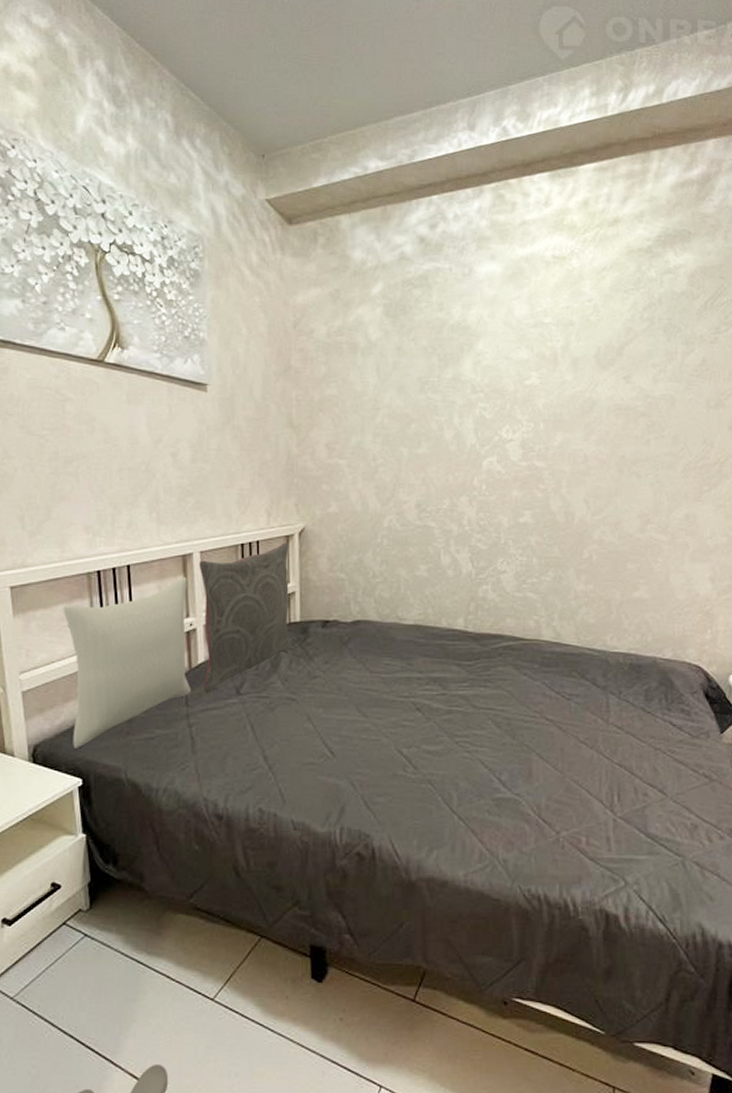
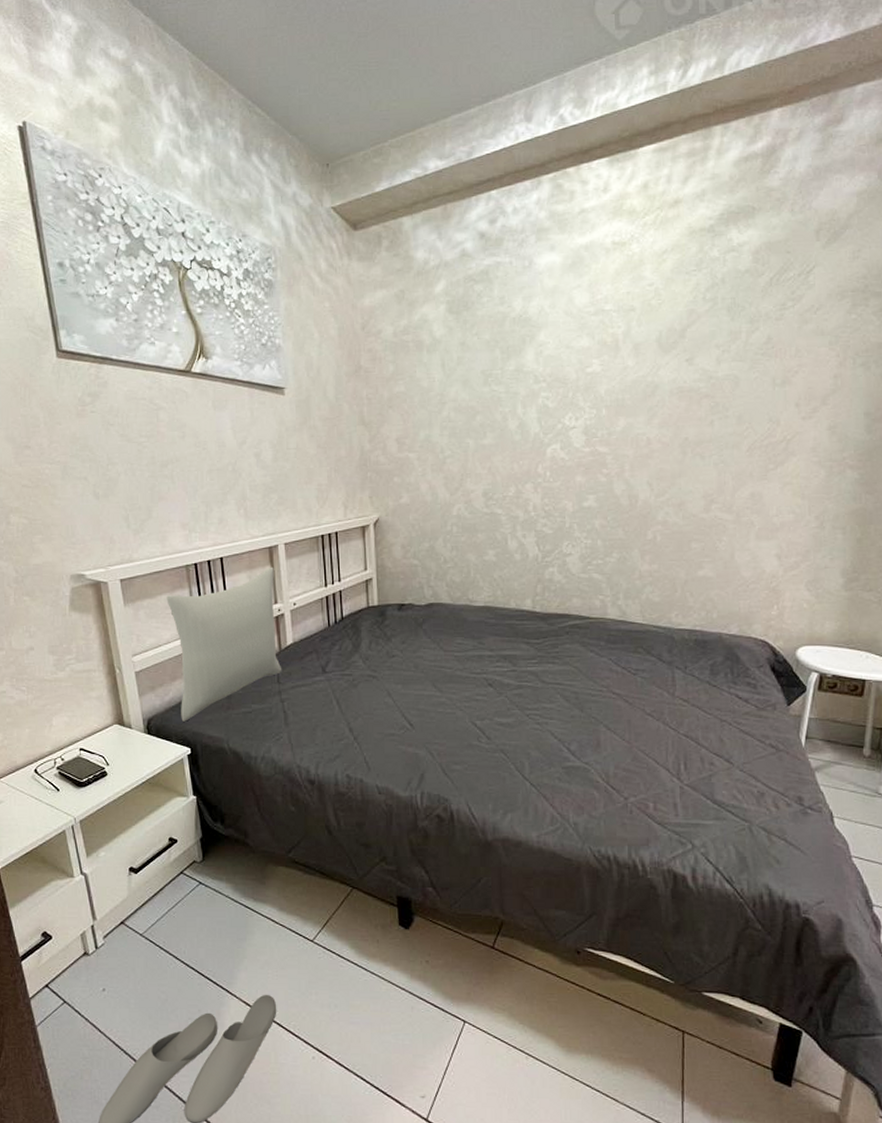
pillow: present [199,542,291,692] -> none [284,533,370,671]

